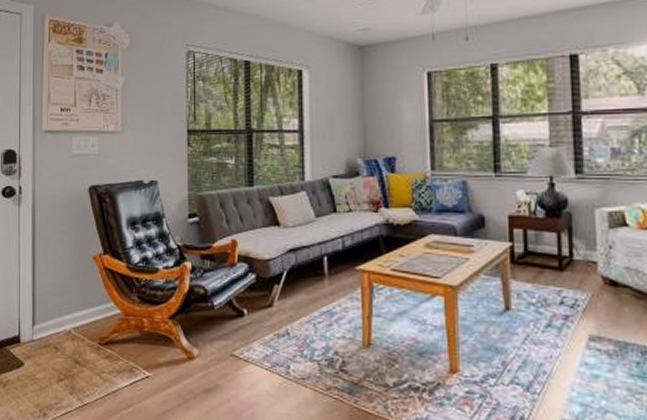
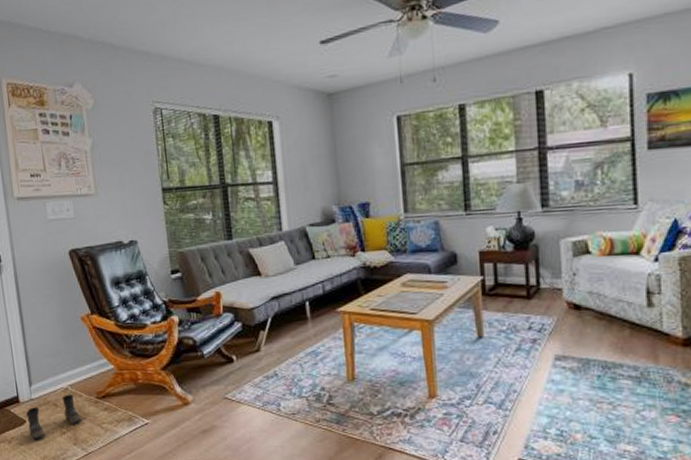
boots: none [25,337,81,386] -> present [26,394,82,440]

